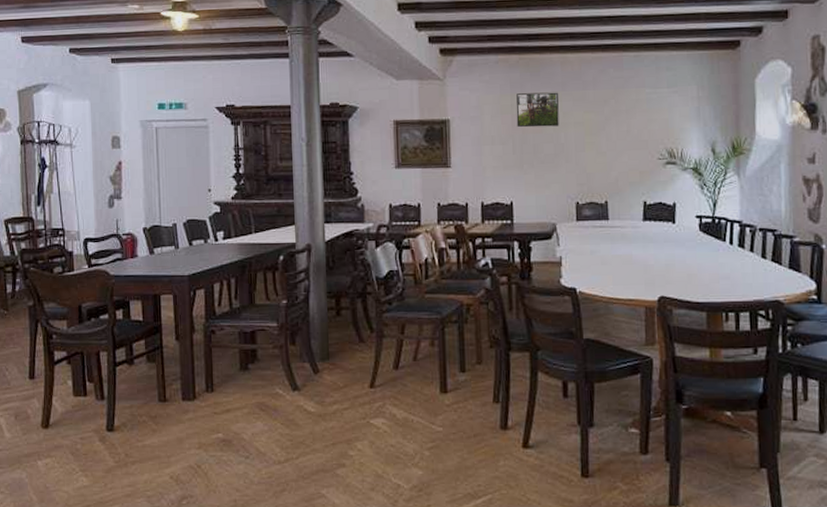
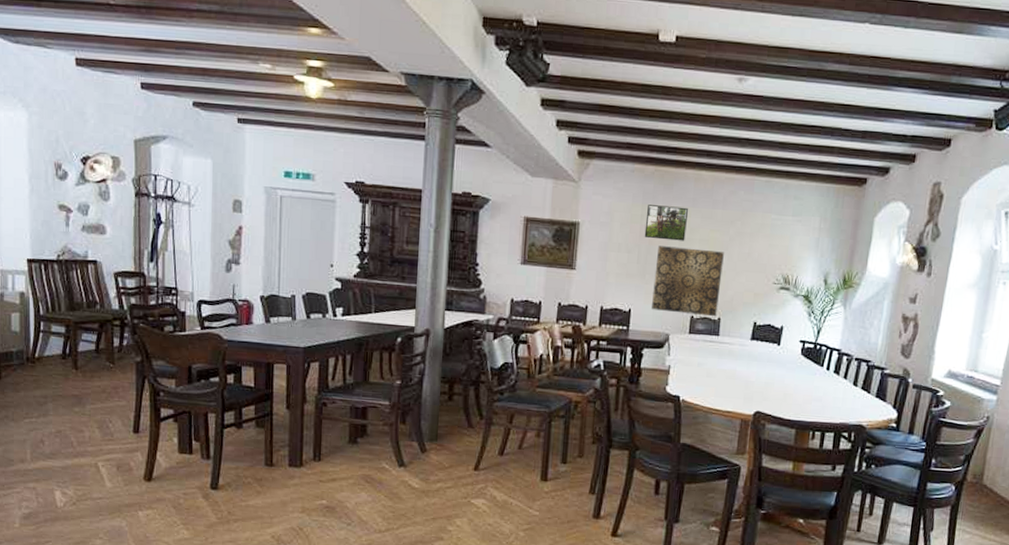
wall art: none [532,132,603,201] -> present [652,246,724,317]

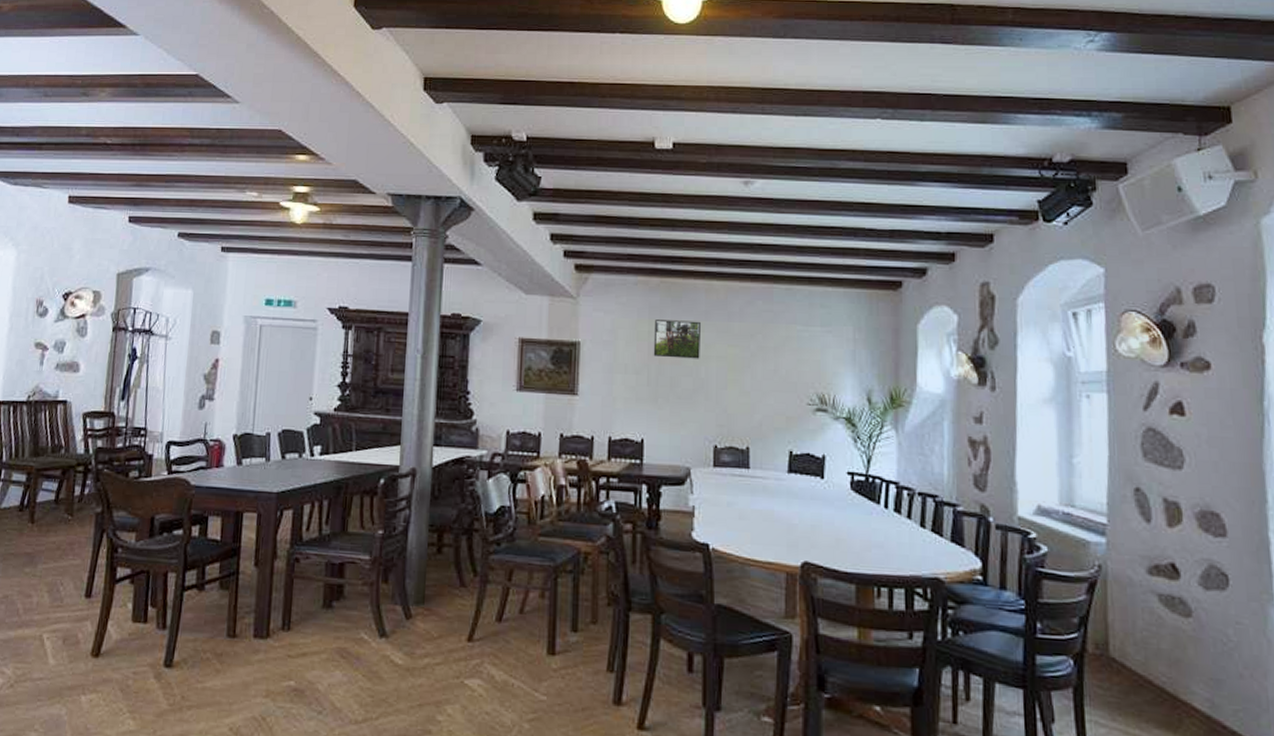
wall art: present [652,246,724,317] -> none [668,365,746,446]

